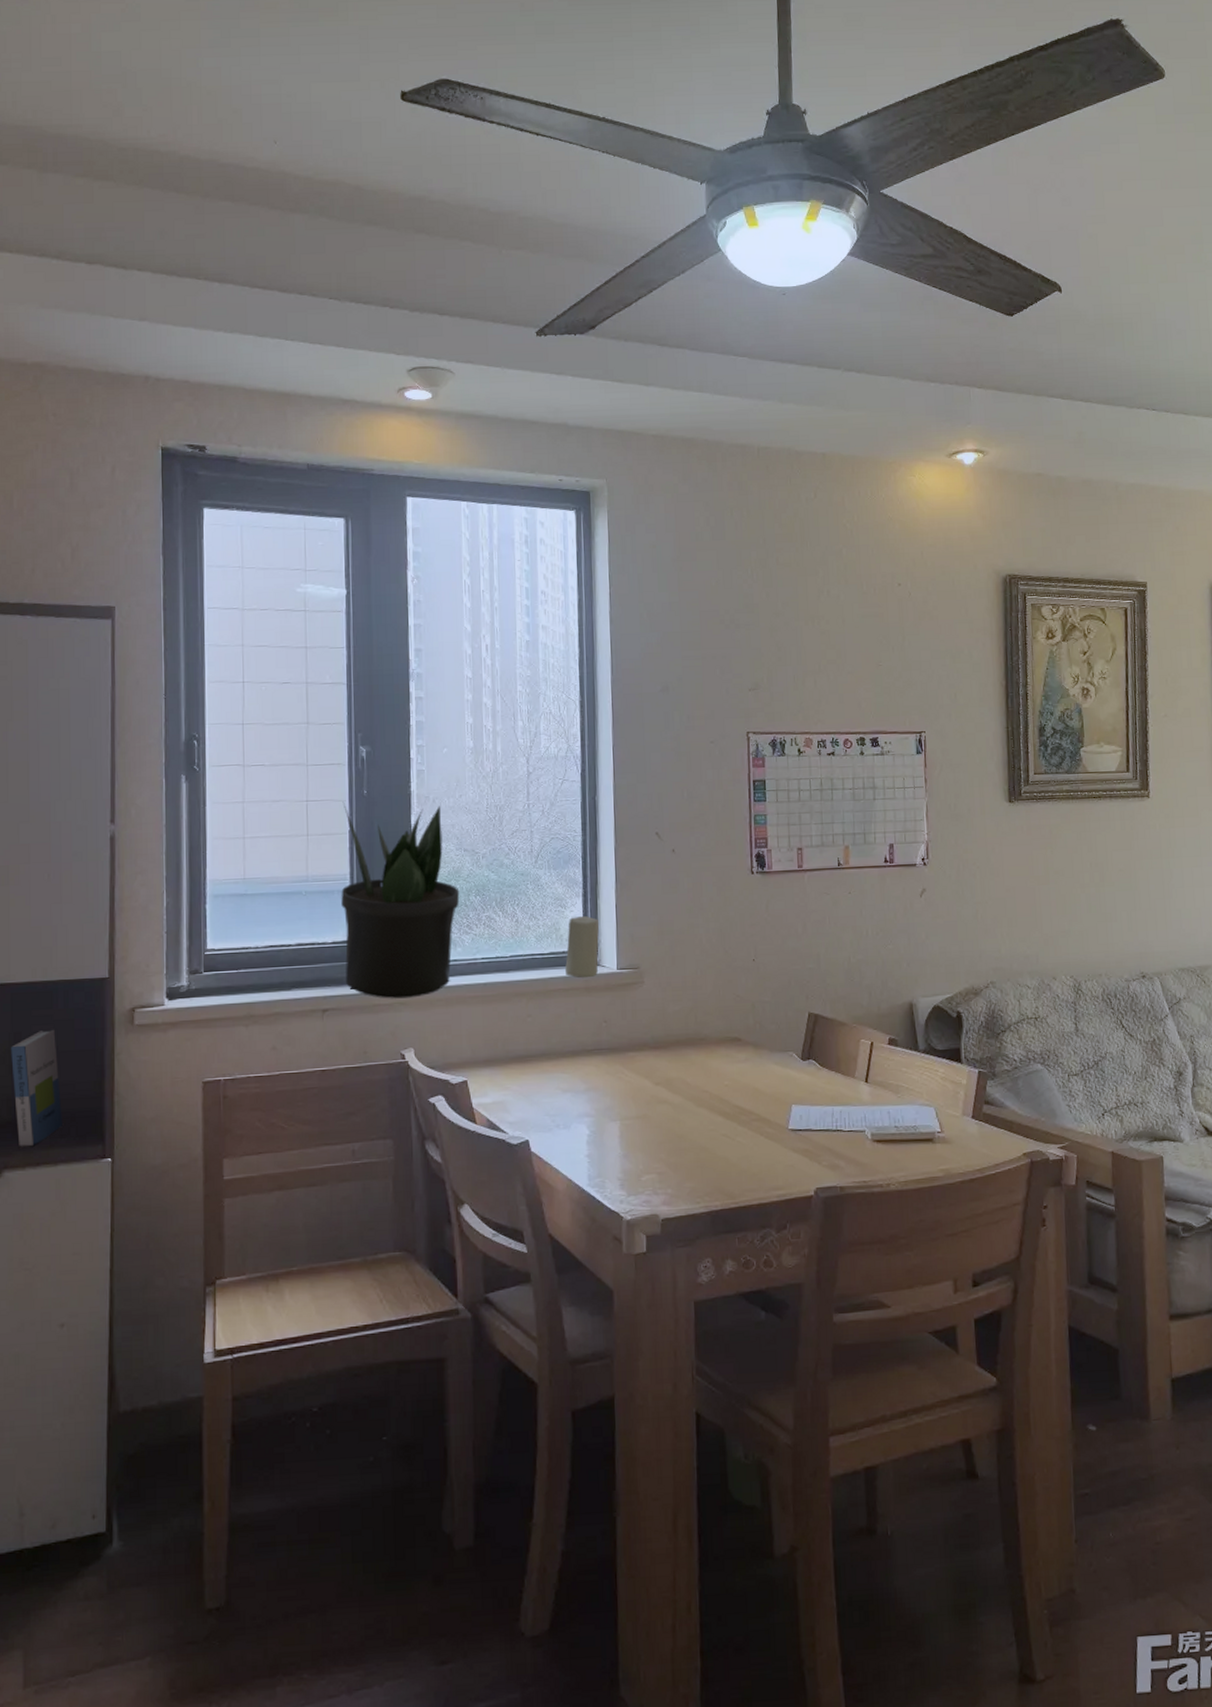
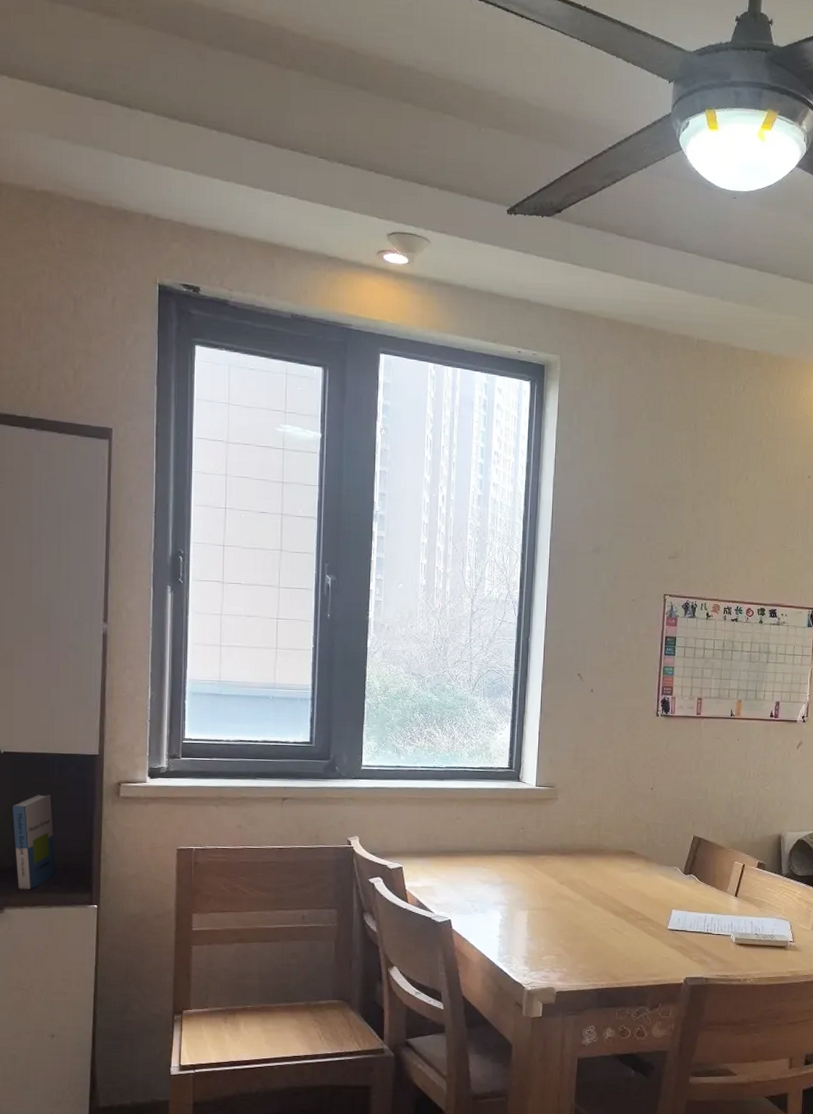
planter: present [341,801,460,999] -> none [303,622,406,795]
candle: present [564,916,600,979] -> none [491,739,524,791]

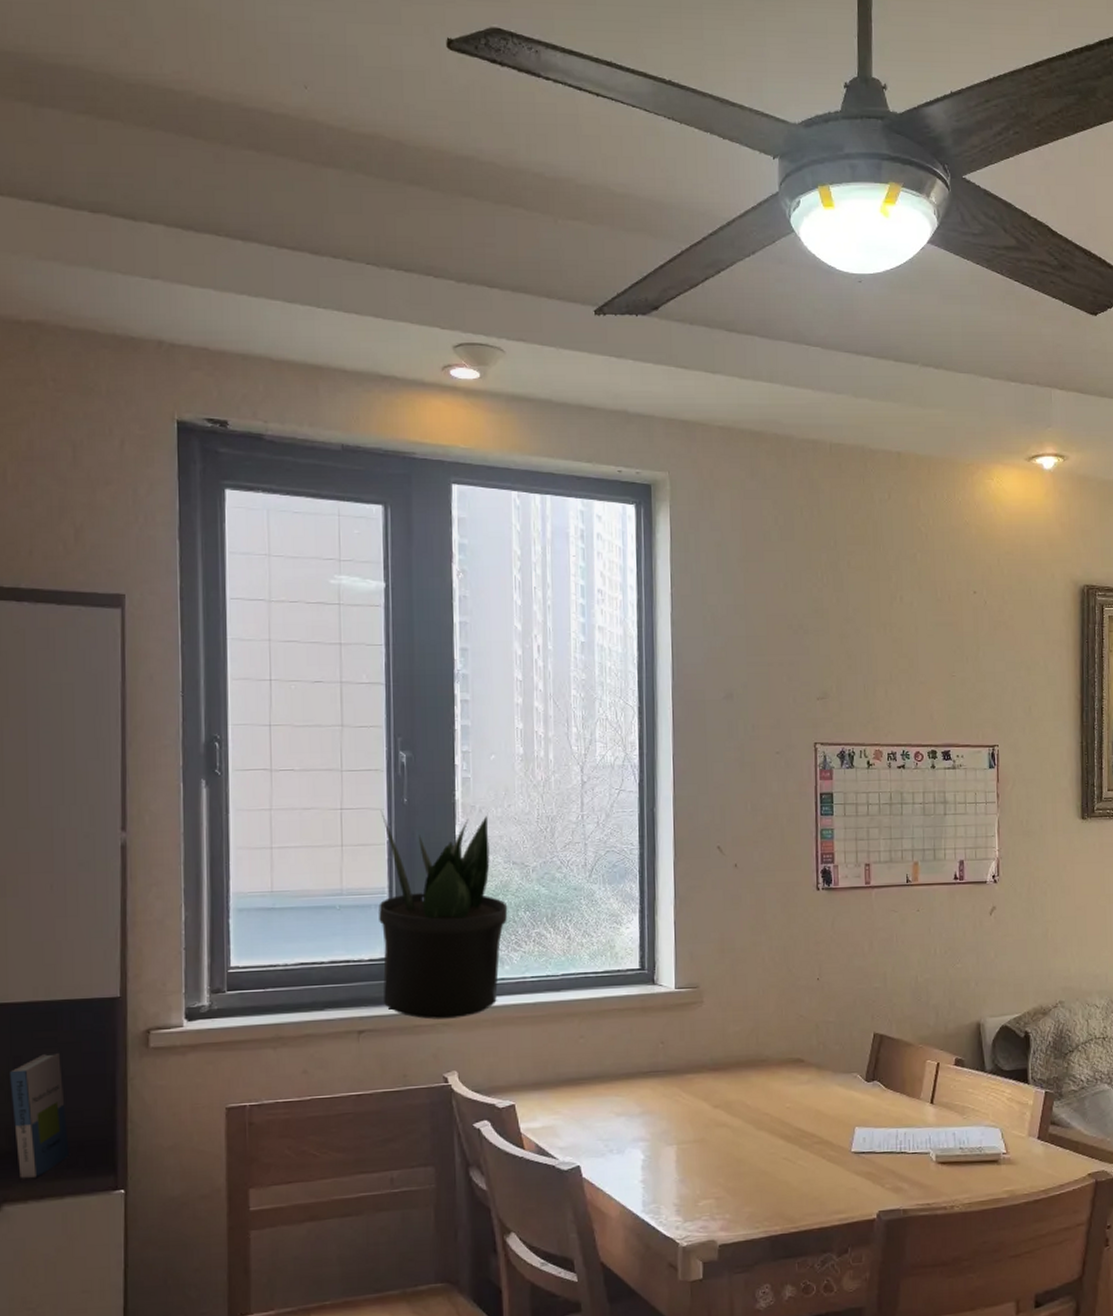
planter: none [303,622,406,795] -> present [379,810,508,1020]

